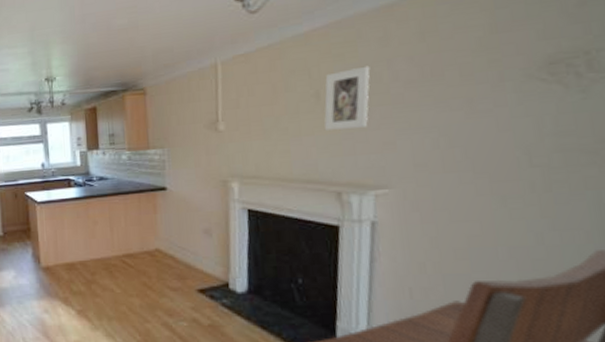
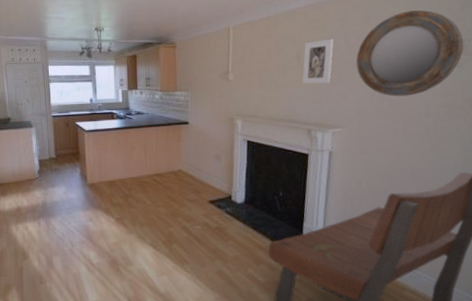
home mirror: none [406,13,590,141] -> present [356,10,464,97]

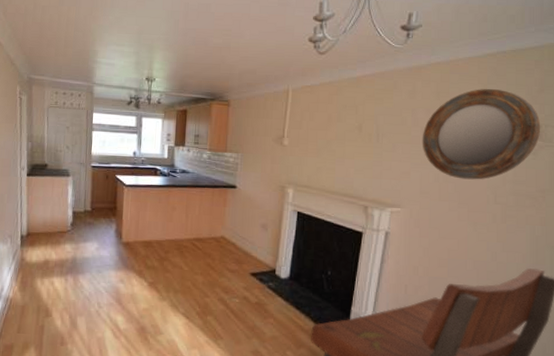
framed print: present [302,38,334,85] -> none [363,111,400,158]

